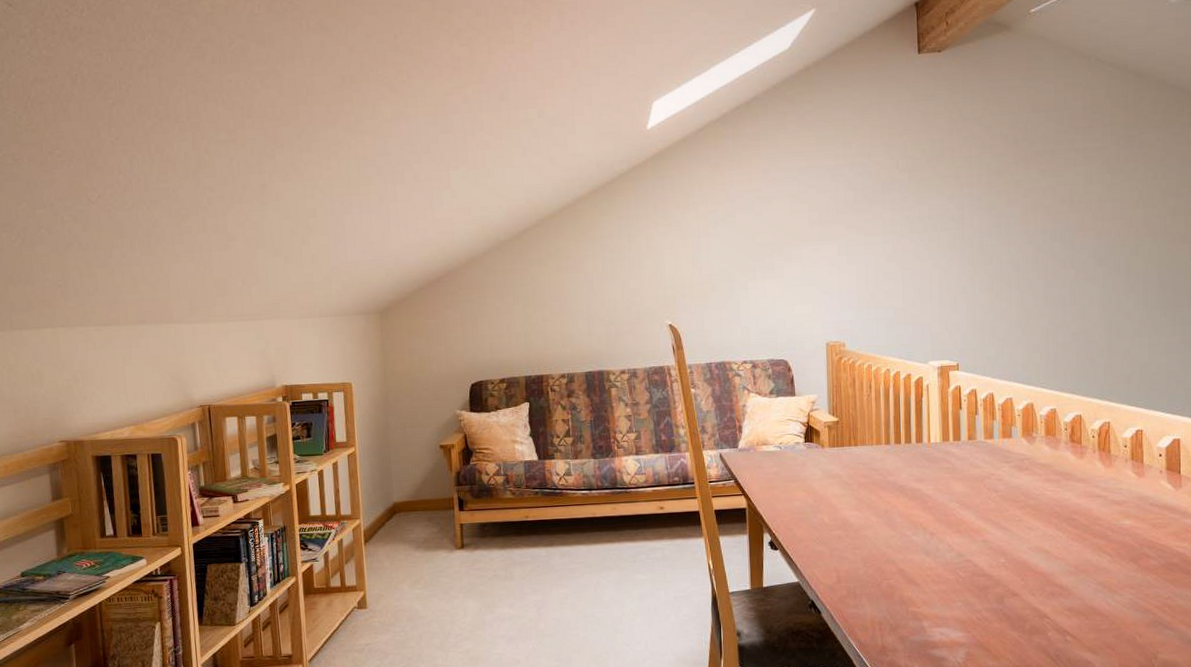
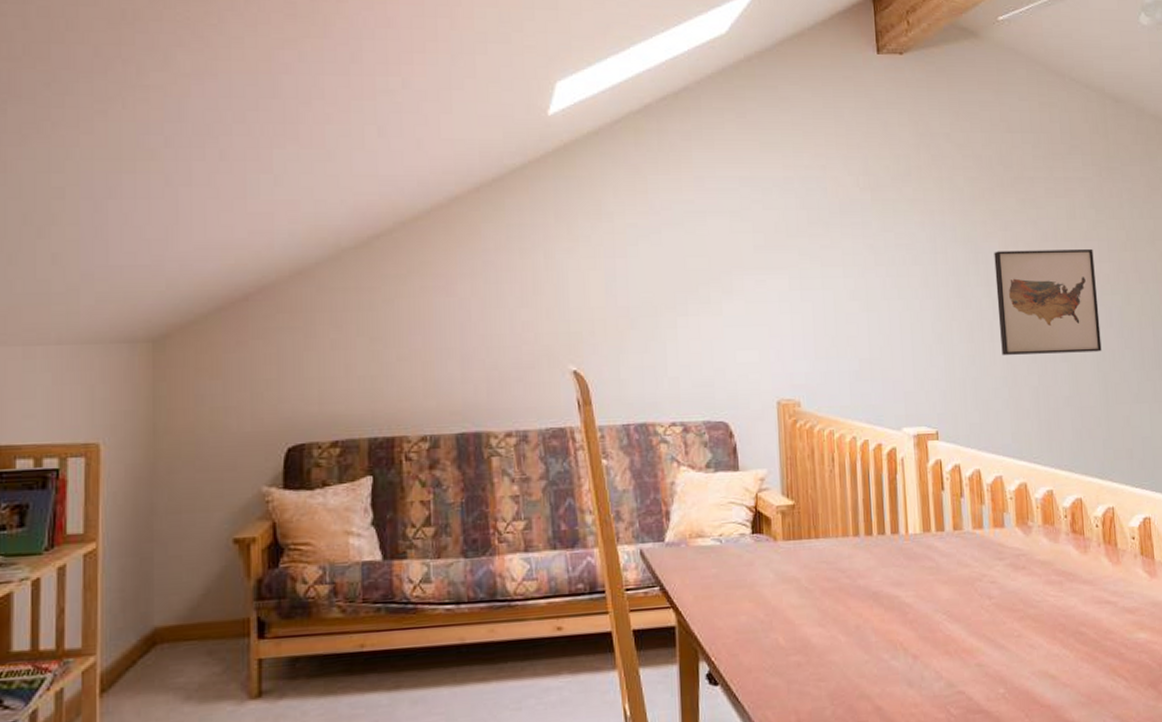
wall art: none [1015,209,1108,302] -> present [994,250,1102,356]

